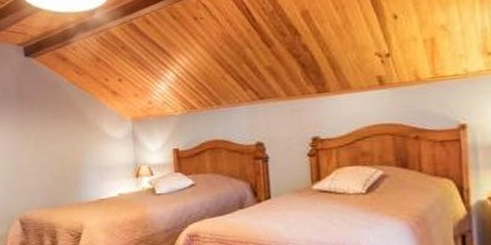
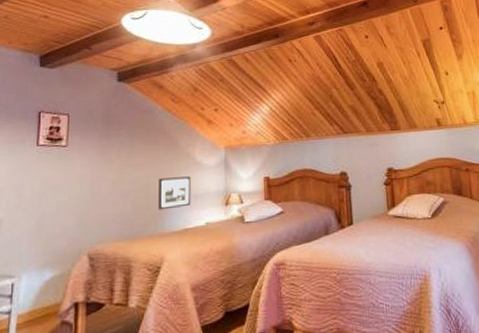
picture frame: none [72,149,103,181] -> present [157,176,191,210]

